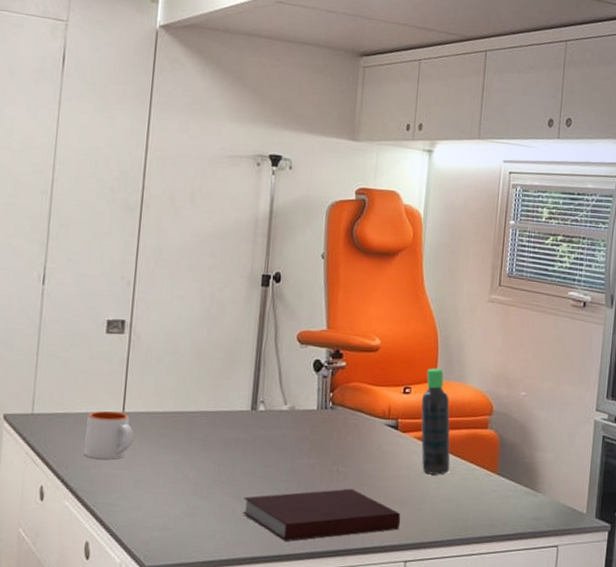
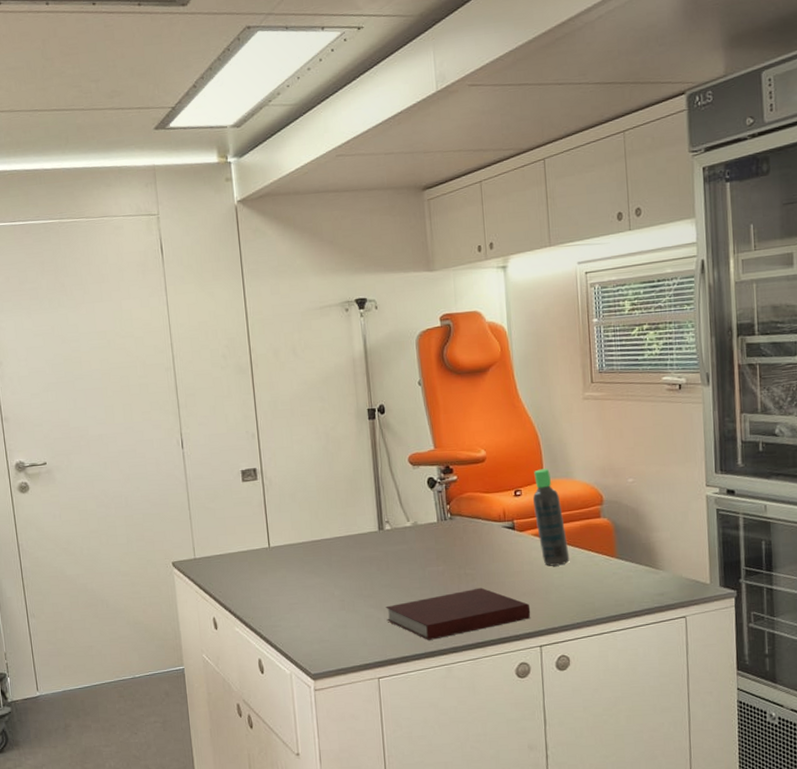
mug: present [84,411,134,460] -> none [240,547,282,590]

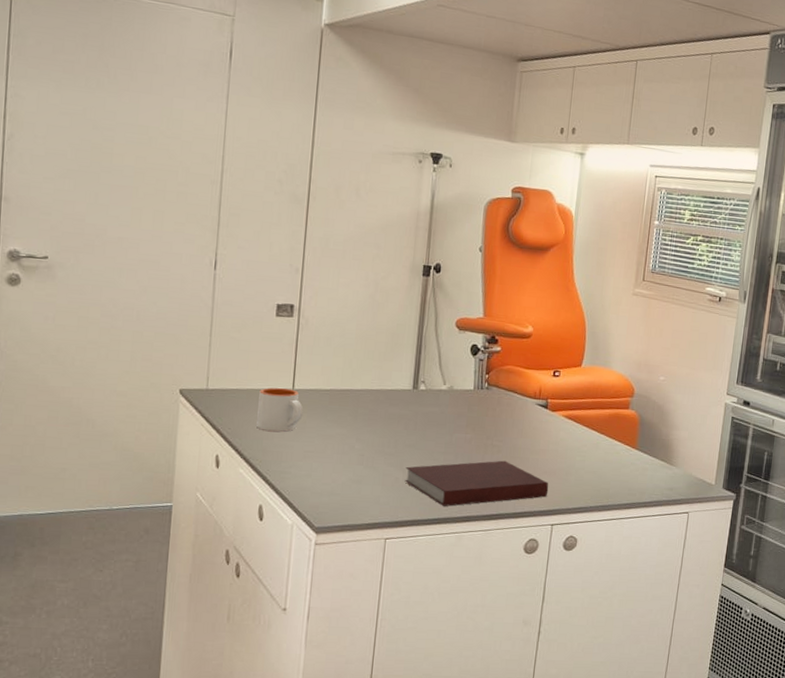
mug: none [240,547,282,590] -> present [256,387,304,433]
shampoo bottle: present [532,468,570,566] -> none [568,354,595,449]

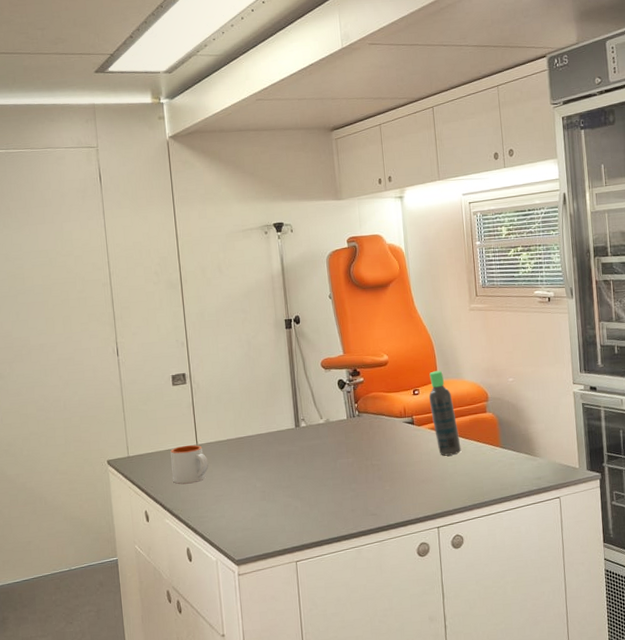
notebook: present [404,460,549,506] -> none [302,476,429,525]
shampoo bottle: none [568,354,595,449] -> present [428,370,461,456]

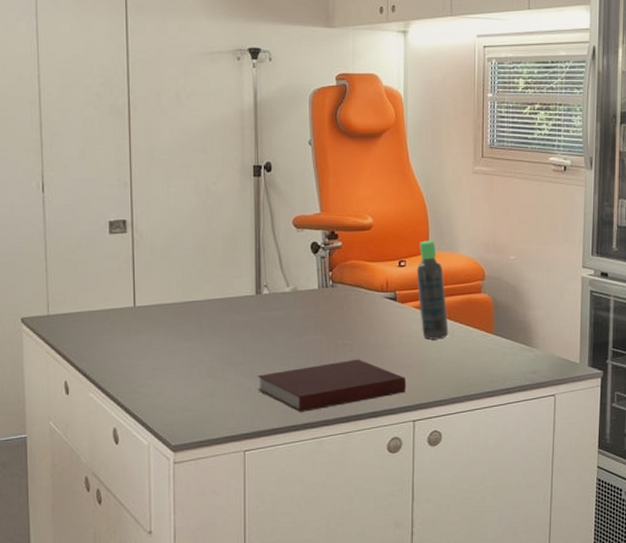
mug: present [170,445,209,485] -> none [101,307,147,353]
notebook: none [302,476,429,525] -> present [257,359,407,412]

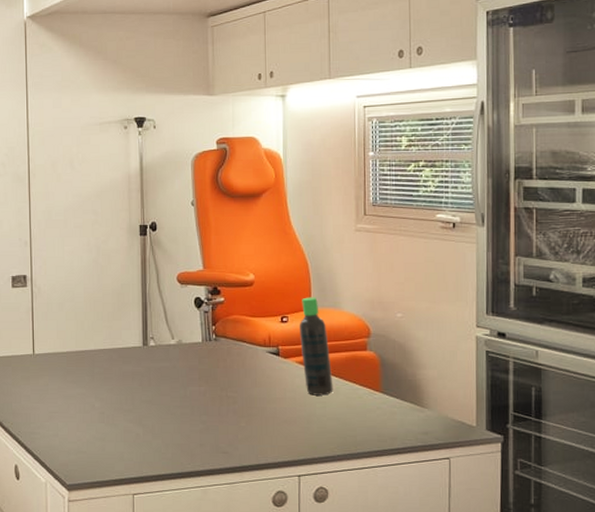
notebook: present [257,359,407,412] -> none [145,411,291,460]

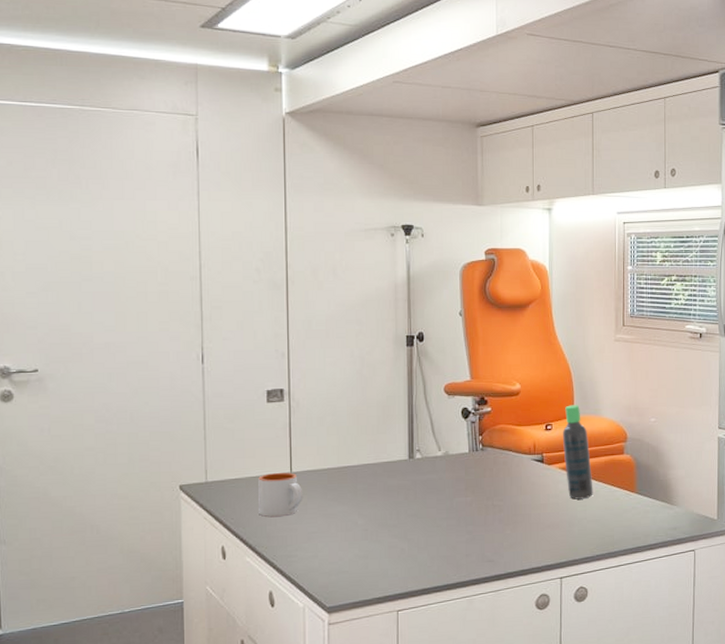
mug: none [5,354,45,396] -> present [258,473,303,518]

